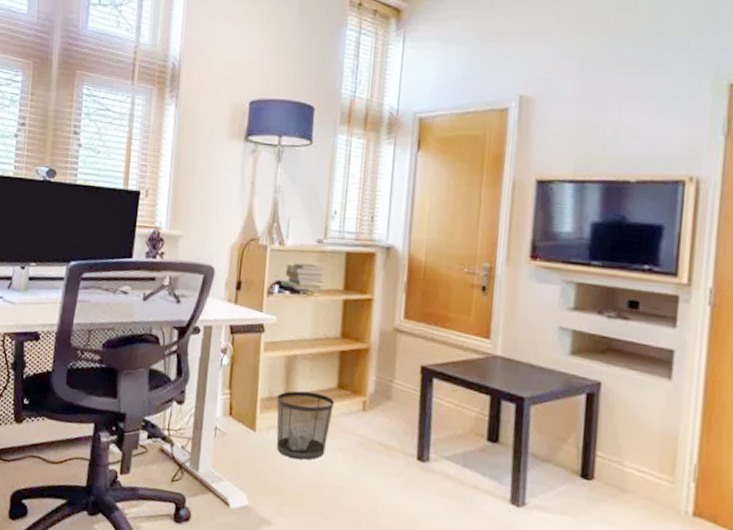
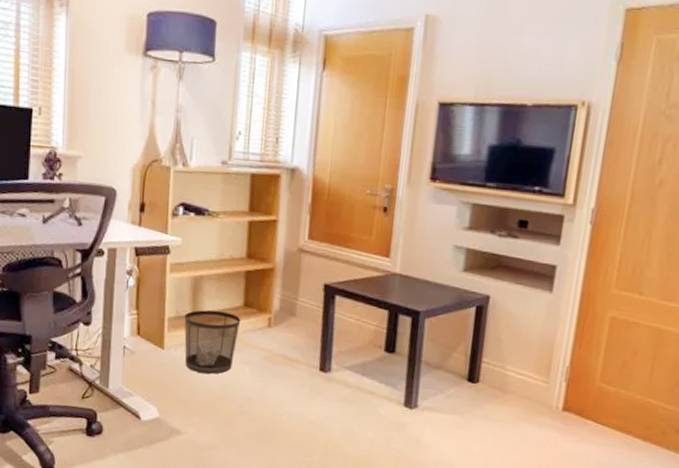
books: present [281,263,325,291] -> none [186,184,230,213]

